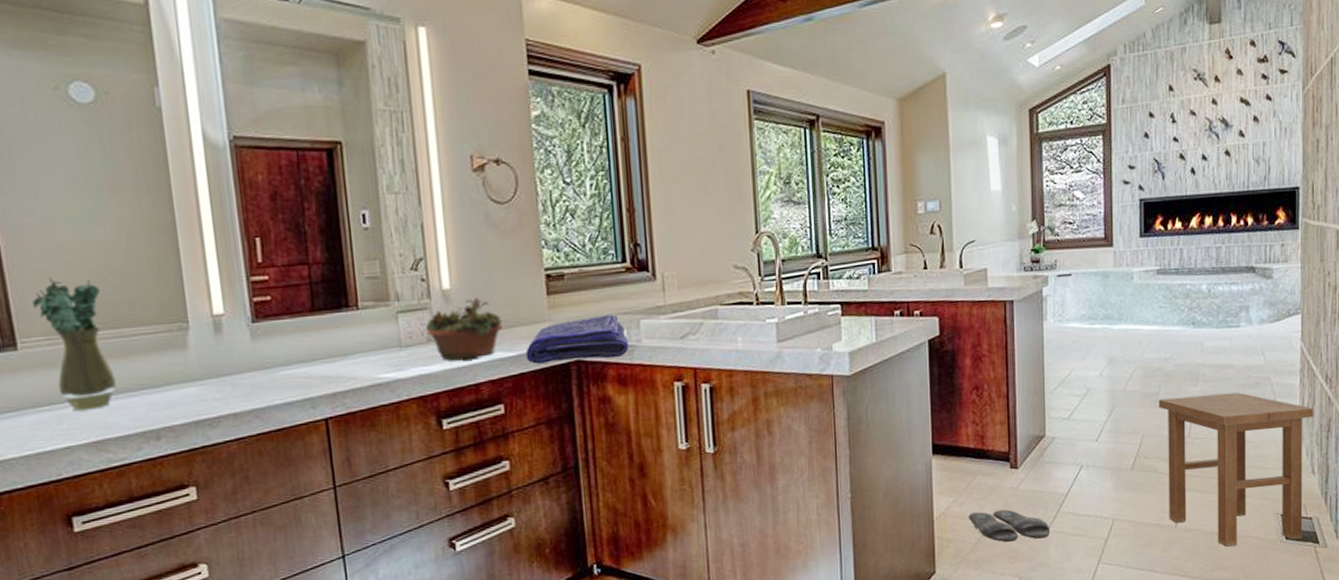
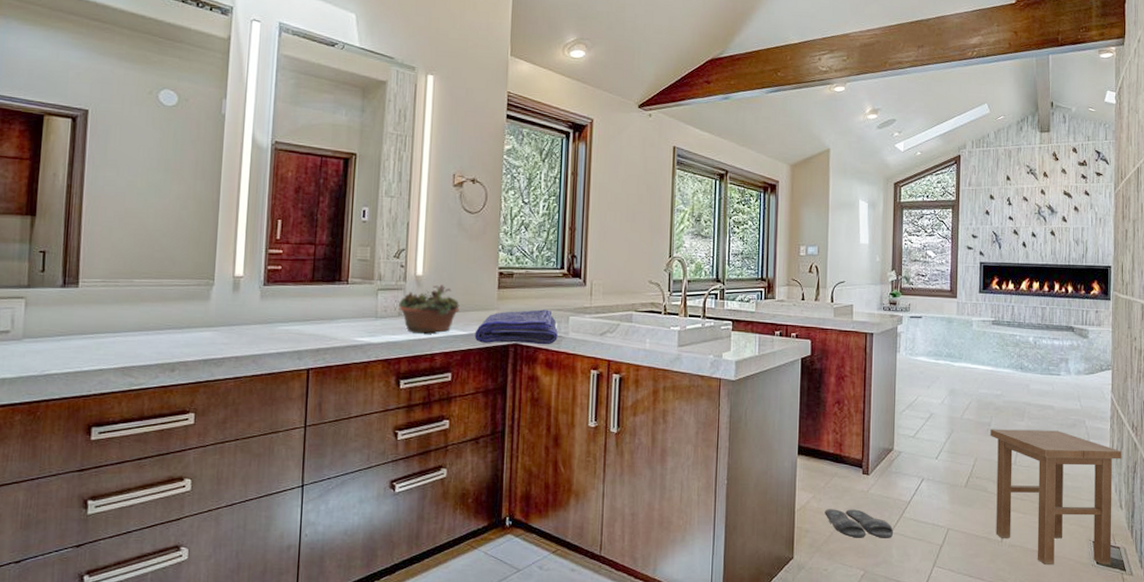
vase: present [31,278,117,411] -> none [97,234,152,342]

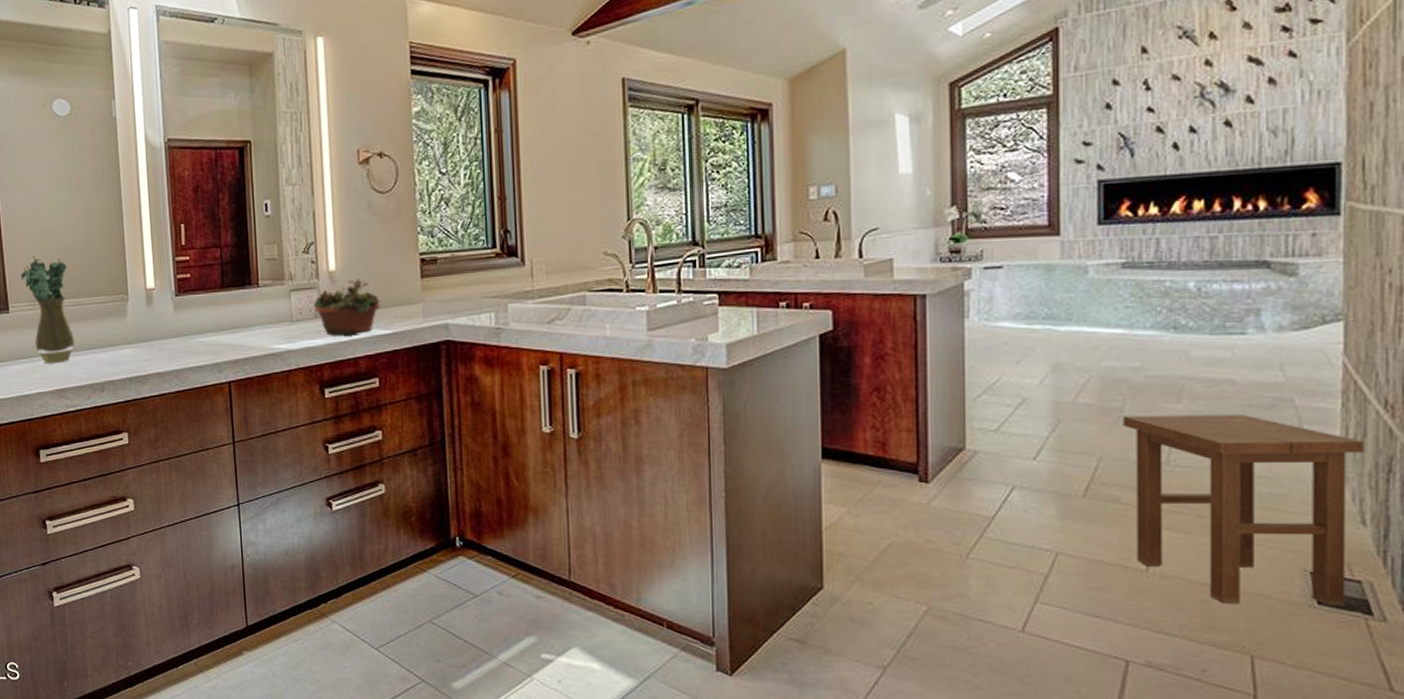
vase: none [97,234,152,342] -> present [20,256,75,364]
towel: present [474,309,558,345] -> none [400,298,496,342]
slippers: present [825,509,893,538] -> none [865,527,969,565]

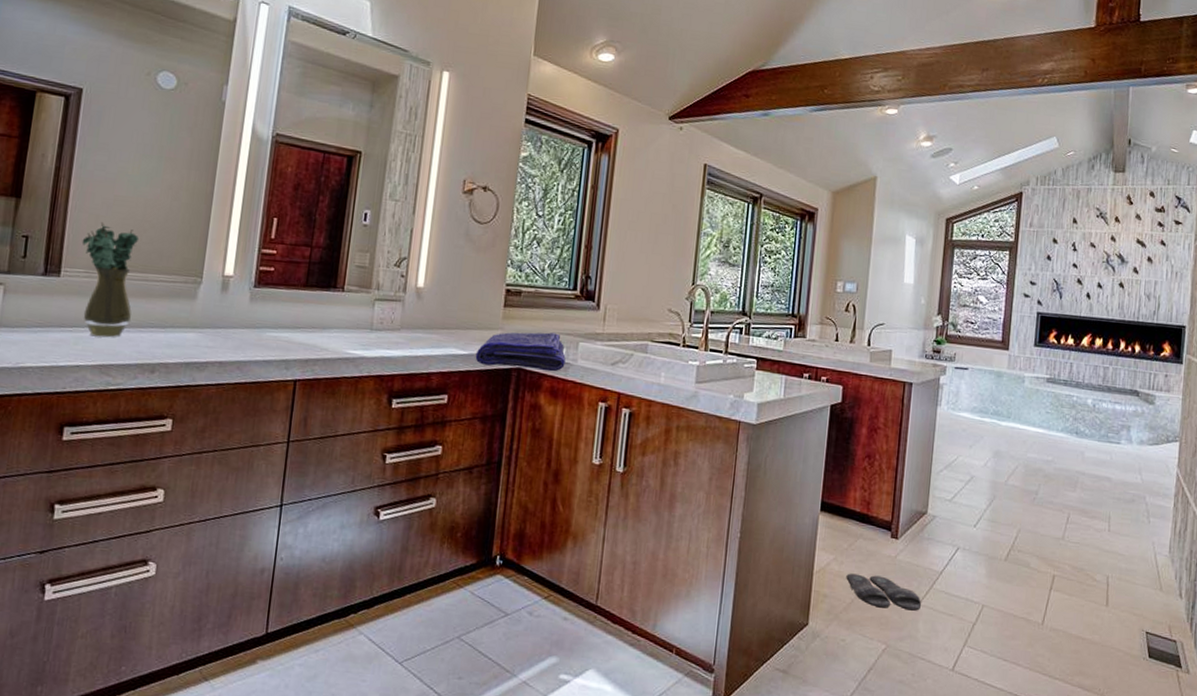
succulent planter: present [311,279,380,336] -> none [394,298,462,351]
towel: none [400,298,496,342] -> present [475,332,566,372]
slippers: none [865,527,969,565] -> present [846,573,921,611]
stool: present [1123,414,1364,606] -> none [1036,498,1185,660]

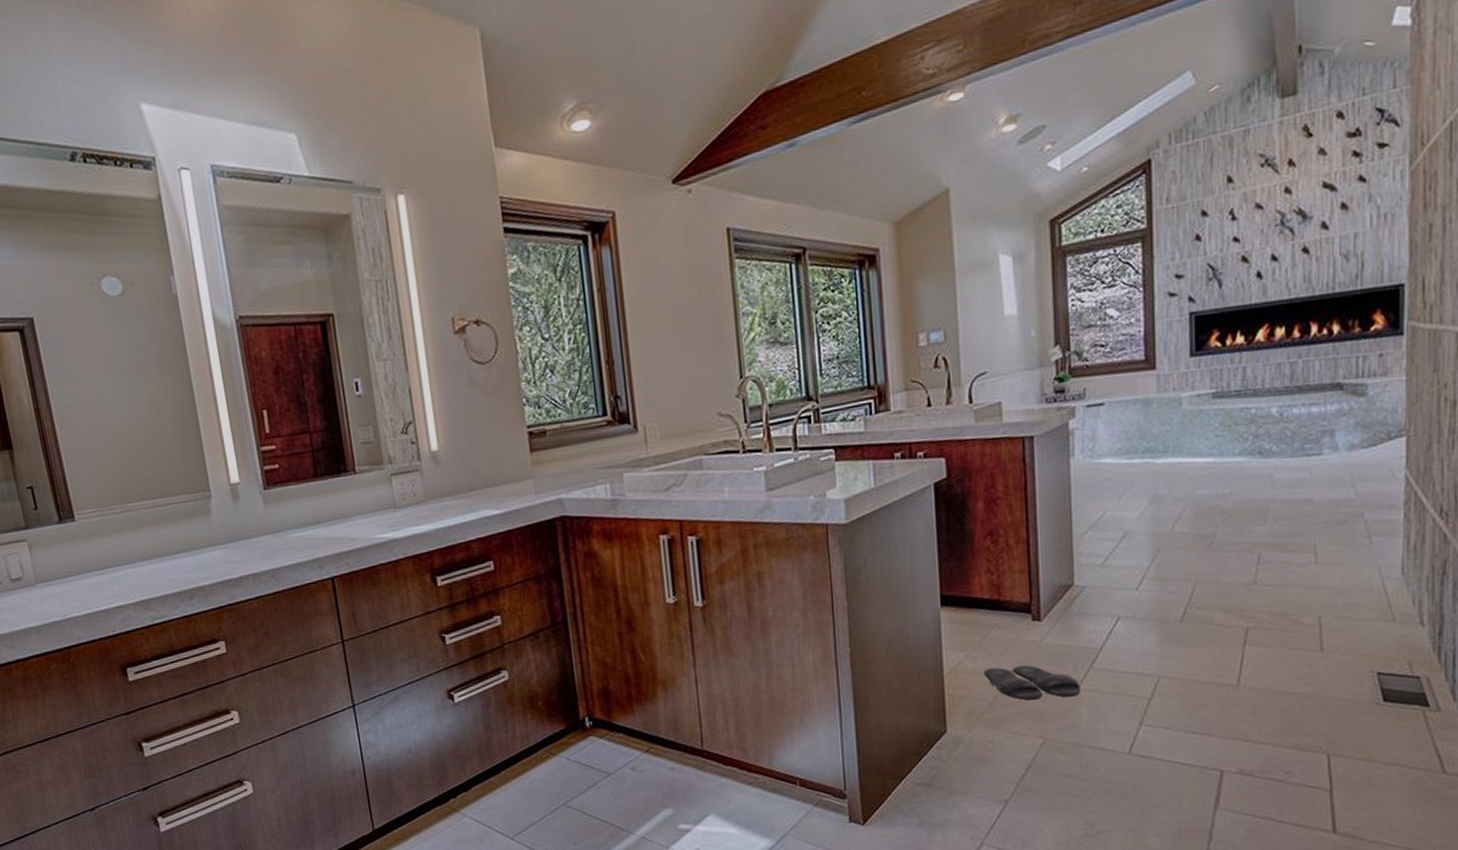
vase: present [81,222,140,338] -> none [83,456,155,574]
towel: present [475,332,566,372] -> none [511,469,613,521]

